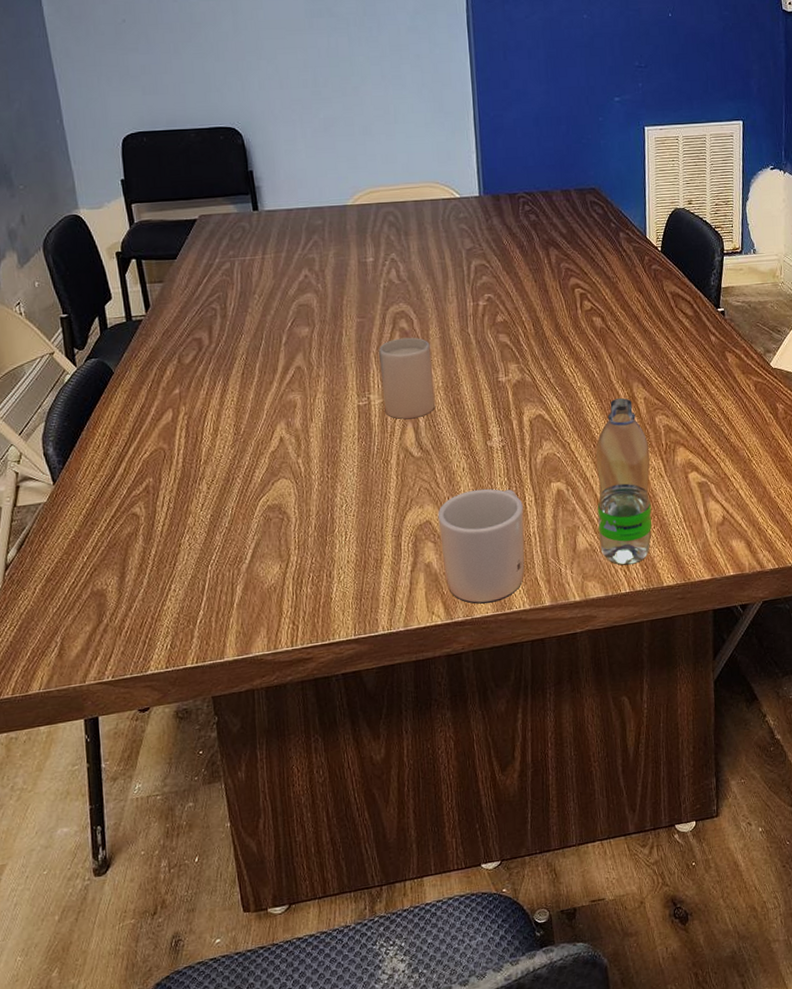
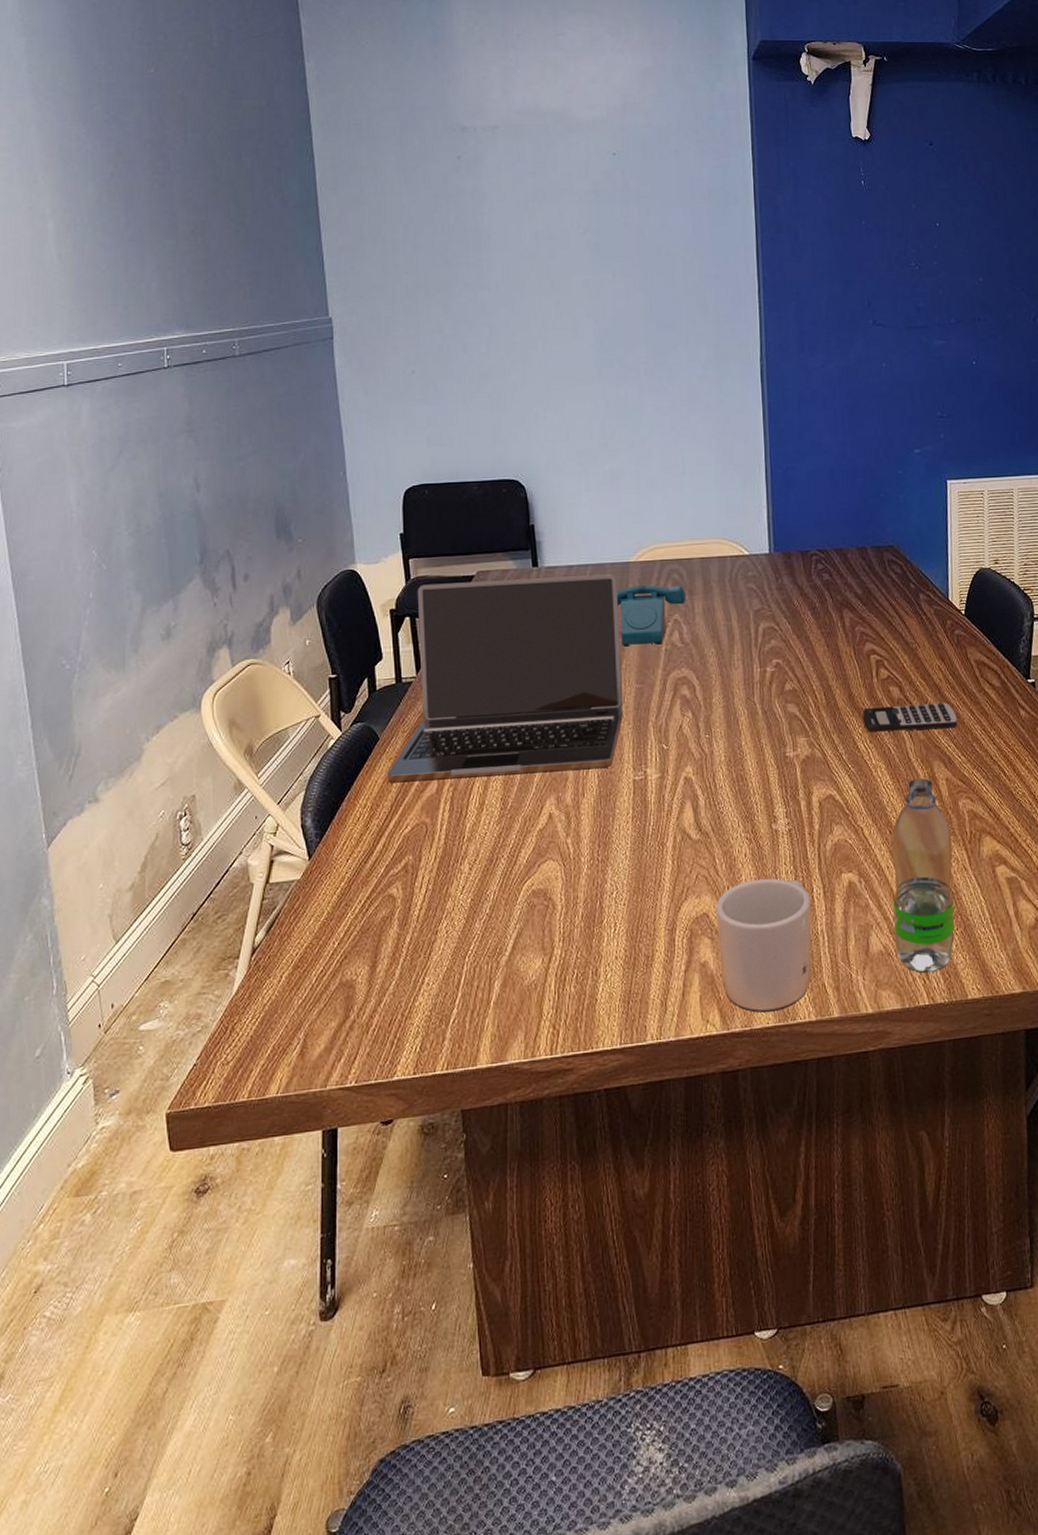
laptop: none [123,217,346,413] -> present [387,574,624,783]
telephone: none [334,226,402,284] -> present [616,585,686,647]
mug: present [379,337,436,420] -> none [658,705,717,797]
calculator: none [568,330,654,358] -> present [863,702,957,733]

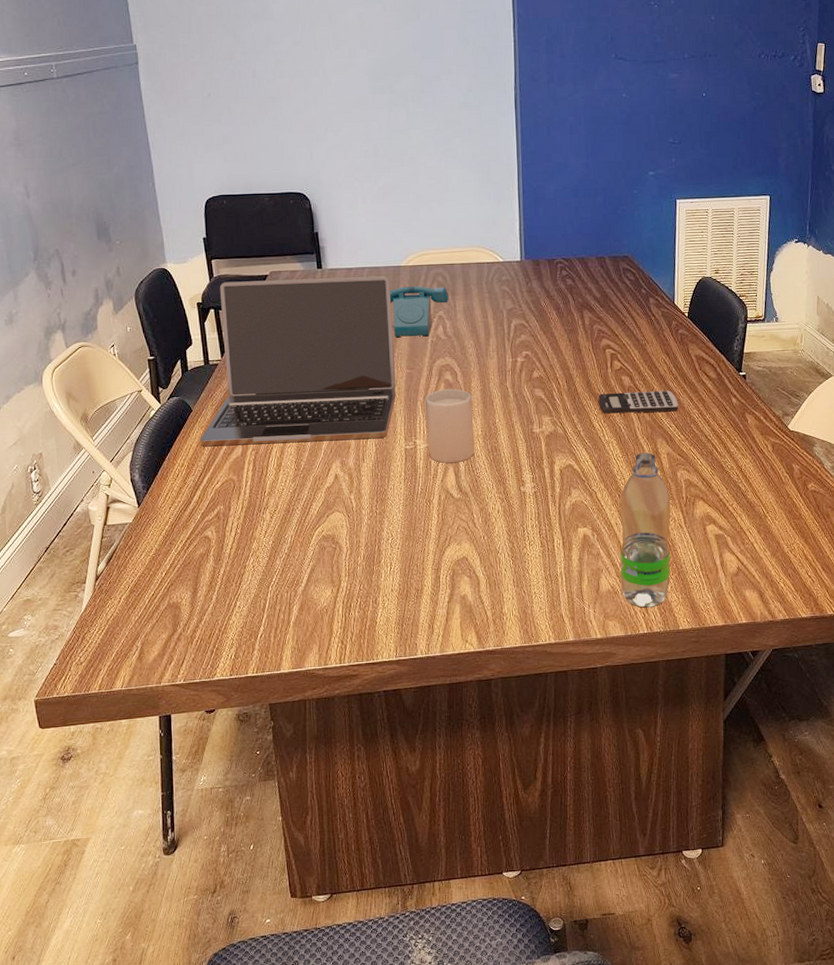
mug: none [658,705,717,797] -> present [425,388,475,464]
mug: present [716,878,812,1013] -> none [474,530,552,636]

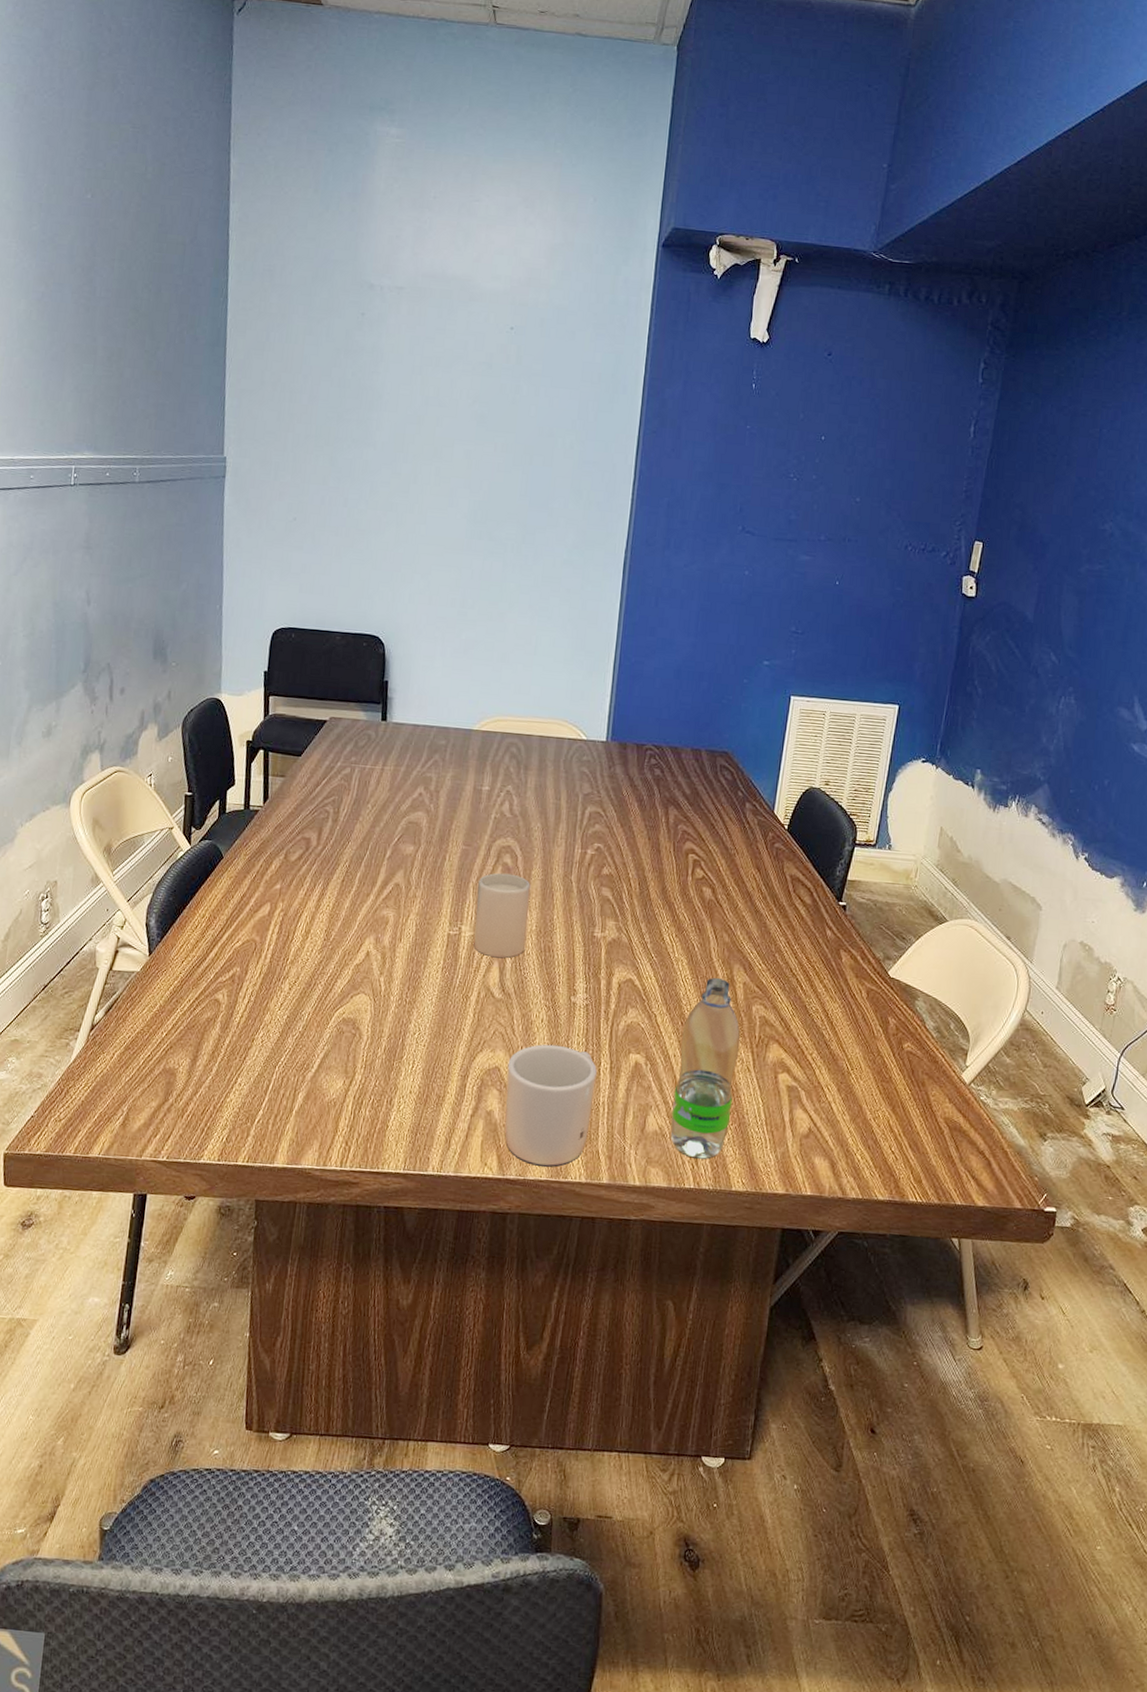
laptop: present [200,276,396,447] -> none [226,722,458,919]
telephone: present [389,286,449,338] -> none [454,753,522,812]
mug: none [474,530,552,636] -> present [504,1044,597,1167]
calculator: present [599,390,678,414] -> none [672,903,764,935]

